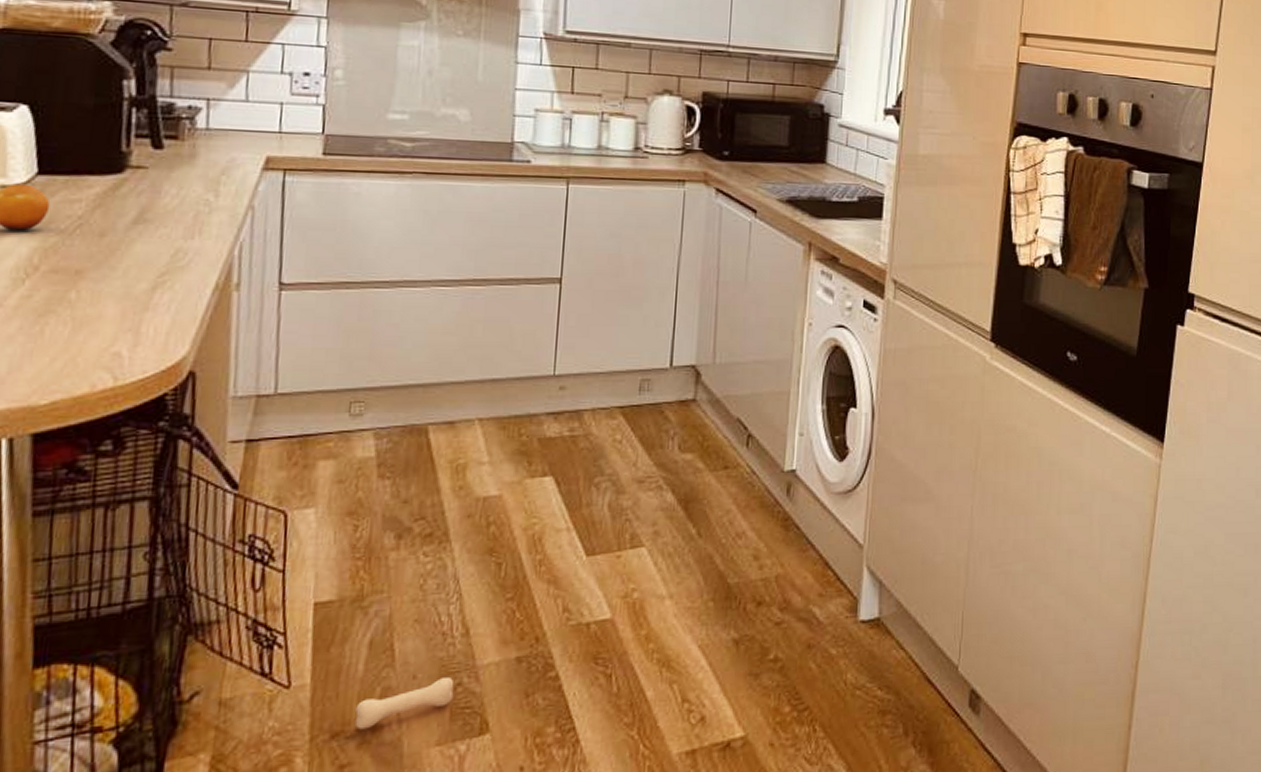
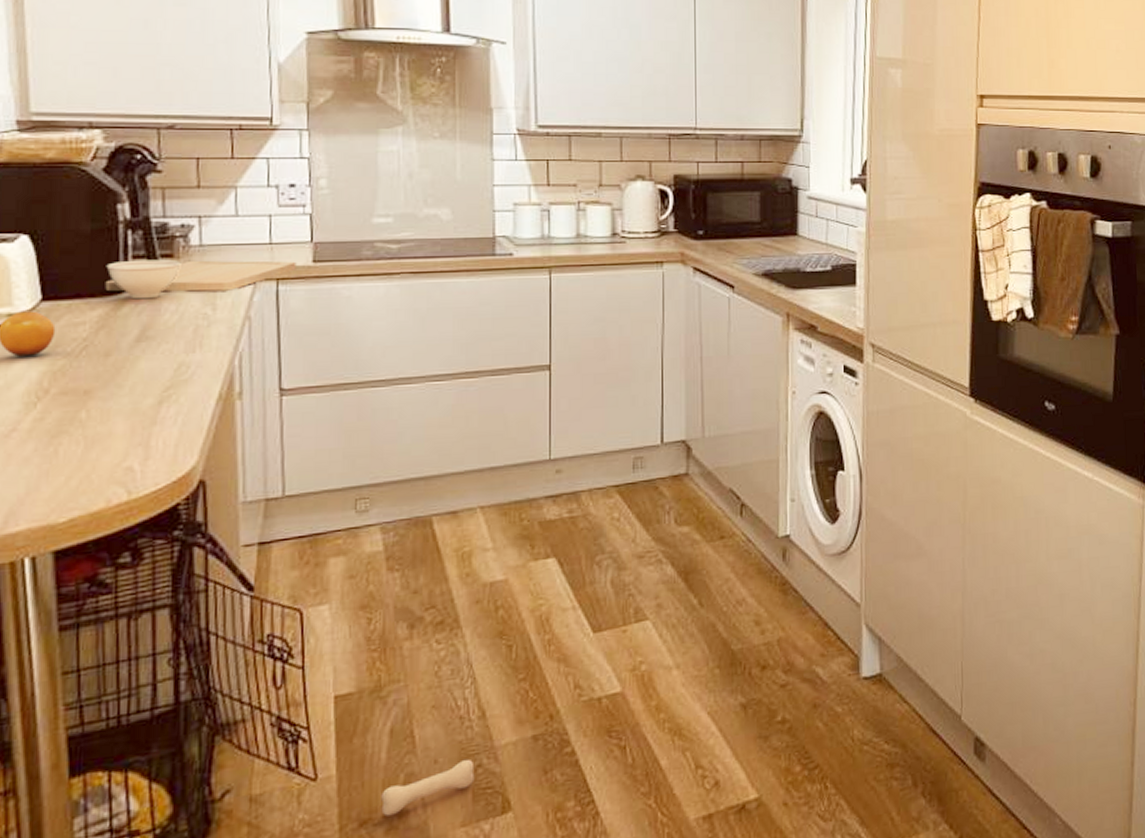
cutting board: none [104,144,306,178] -> present [105,260,297,292]
bowl: none [107,139,186,181] -> present [106,259,181,300]

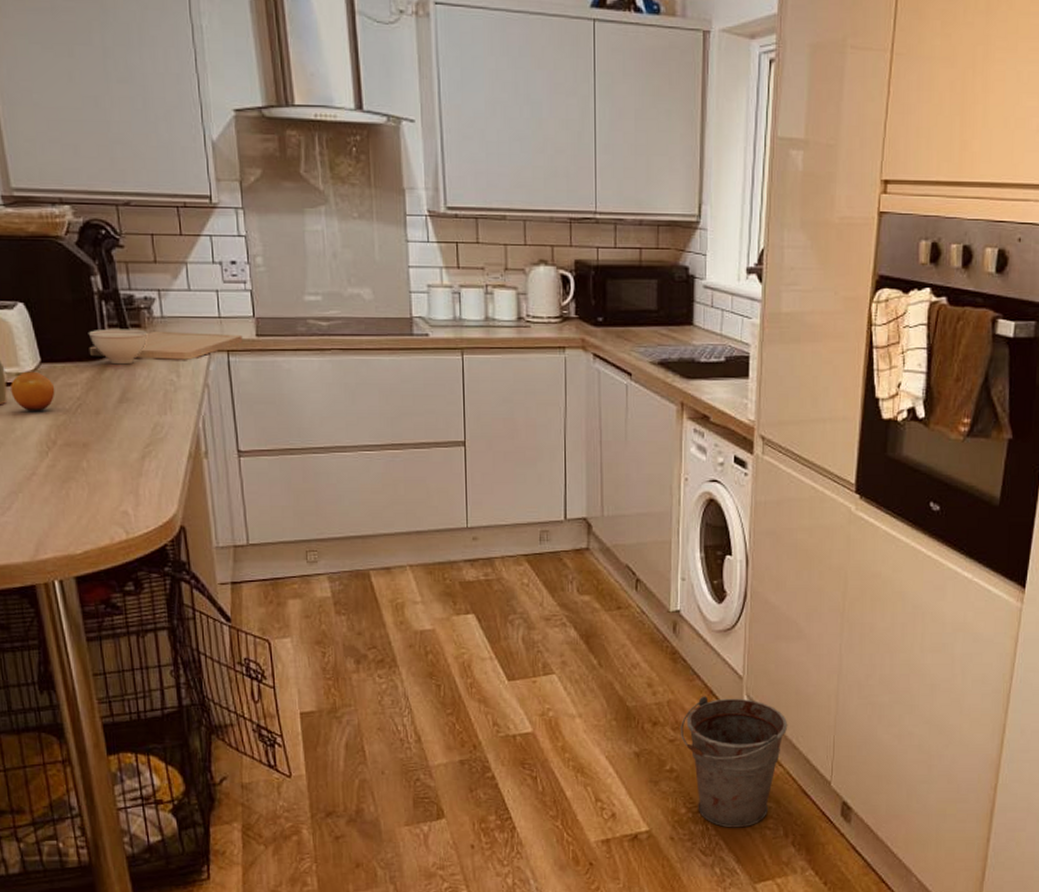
dog toy: present [381,758,475,816] -> none [342,773,414,811]
bucket: none [793,628,912,784] -> present [681,696,788,828]

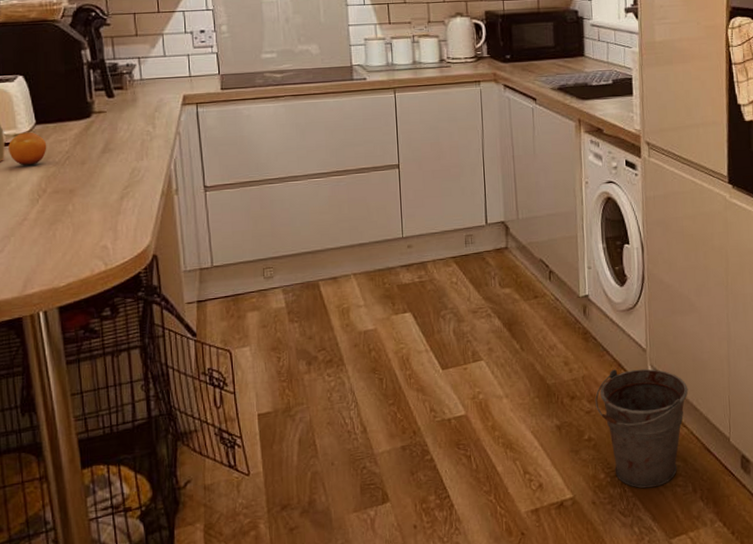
bowl: present [88,329,148,365] -> none [77,91,129,122]
cutting board: present [89,331,243,360] -> none [78,89,210,116]

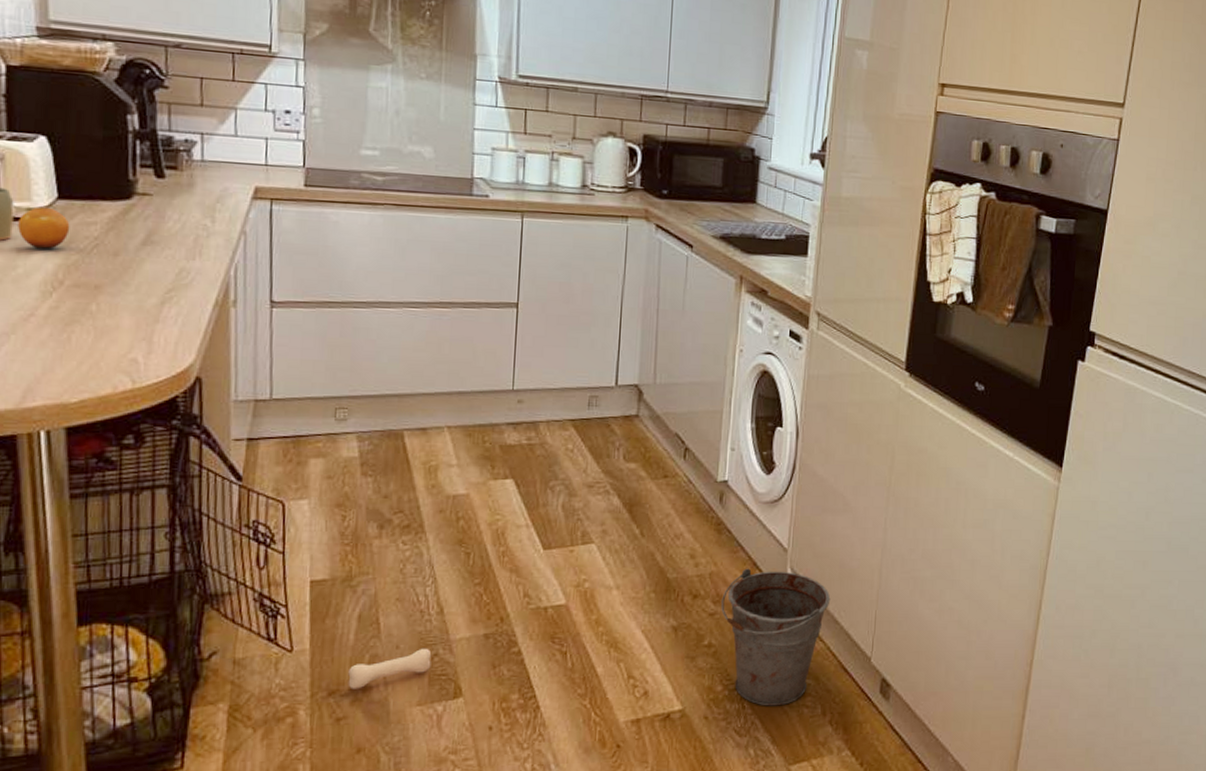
dog toy: none [295,462,361,503] -> present [348,648,432,689]

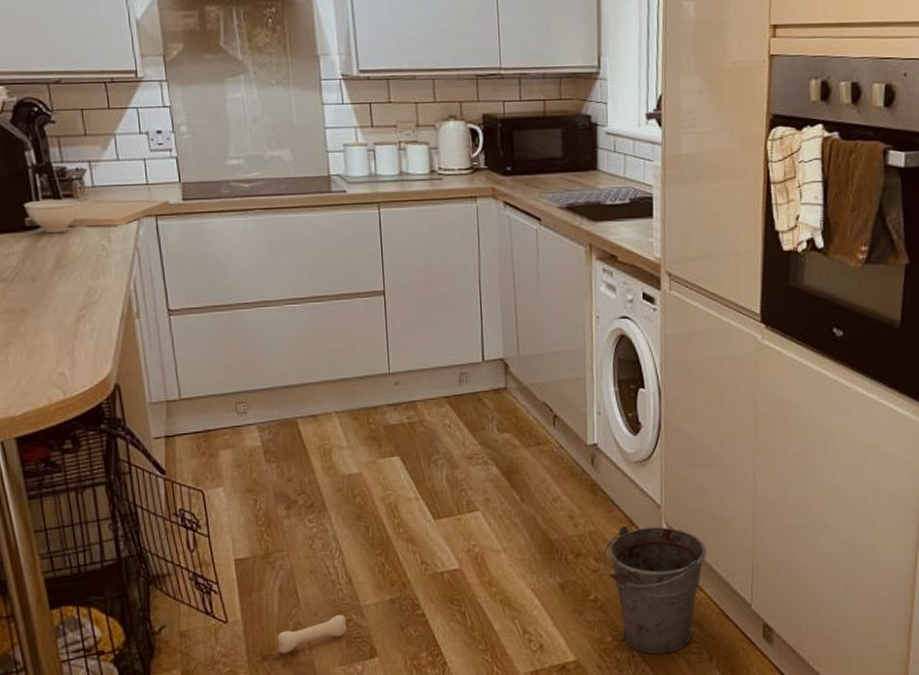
cutting board: none [115,174,289,206] -> present [24,199,170,227]
bowl: none [116,168,184,207] -> present [23,199,80,234]

